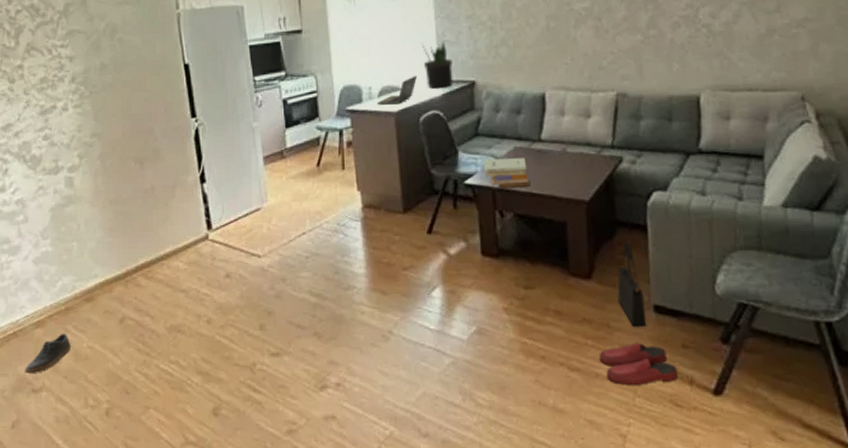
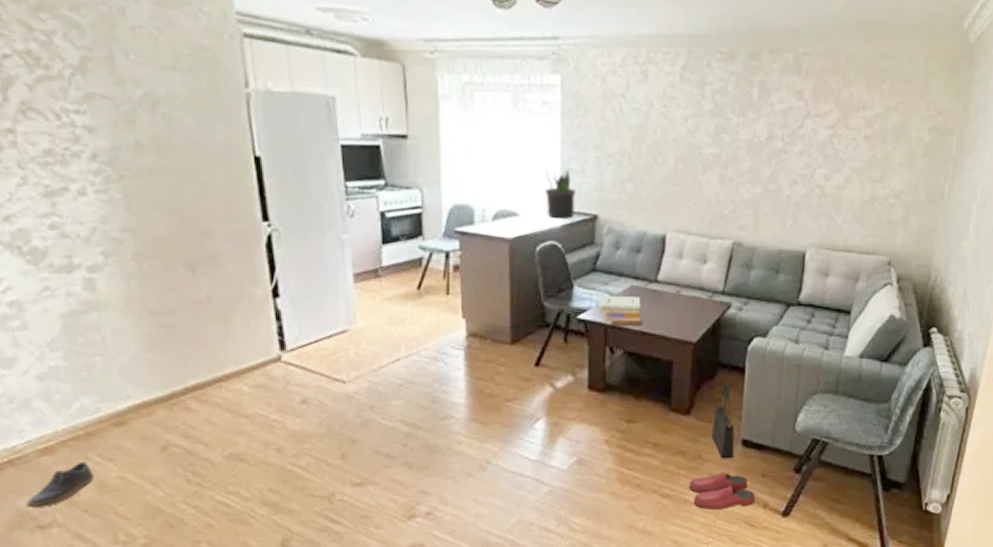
laptop: present [376,75,417,105] -> none [490,202,536,231]

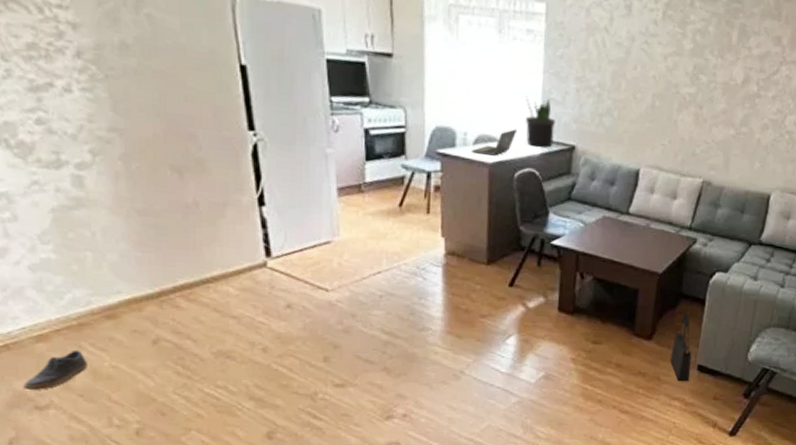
laptop: none [490,202,536,231] -> present [471,129,517,156]
books: present [598,296,643,326] -> none [571,224,613,254]
slippers: present [689,471,755,509] -> none [646,393,706,426]

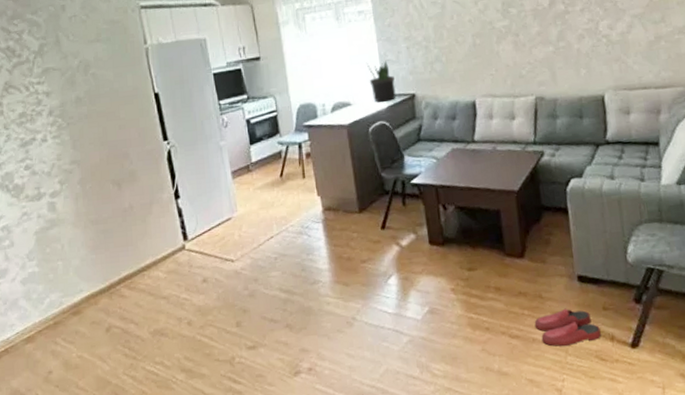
shoe: present [23,349,87,391] -> none [17,345,61,387]
laptop: present [471,129,517,156] -> none [330,92,364,120]
slippers: none [646,393,706,426] -> present [534,308,601,347]
tote bag: present [670,311,693,381] -> none [545,223,572,295]

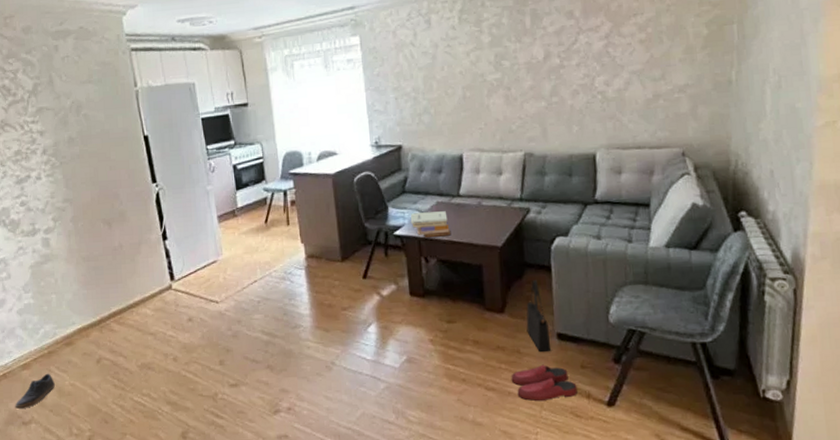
shoe: none [17,345,61,387] -> present [15,373,55,410]
planter: present [367,60,396,102] -> none [354,110,383,153]
books: none [426,157,468,186] -> present [410,211,451,239]
tote bag: none [545,223,572,295] -> present [526,280,550,352]

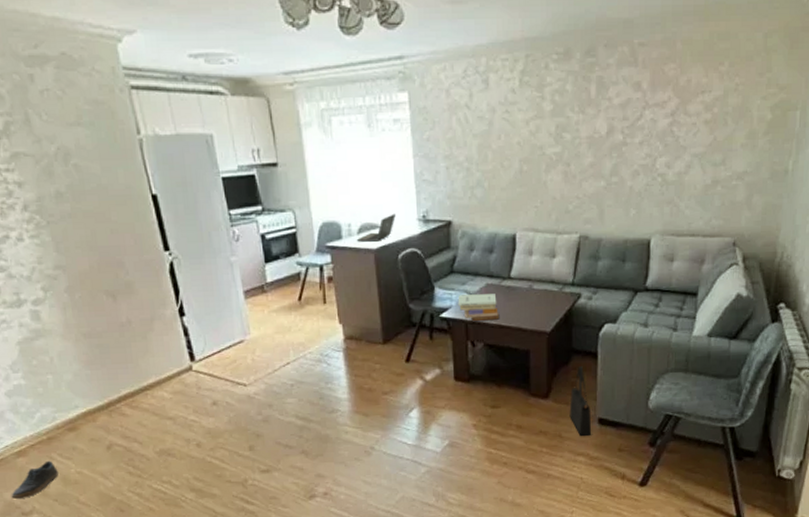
laptop: none [316,141,351,168] -> present [356,214,395,242]
slippers: present [511,364,577,401] -> none [551,448,613,482]

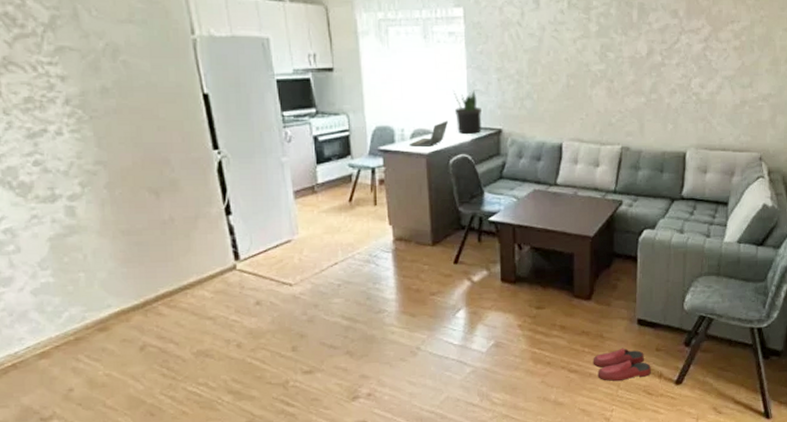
shoe: present [11,460,58,500] -> none [29,362,84,405]
planter: none [400,180,431,227] -> present [454,90,482,134]
books: present [458,294,500,322] -> none [506,199,546,226]
slippers: none [551,448,613,482] -> present [593,347,651,381]
tote bag: present [569,366,592,436] -> none [610,269,632,336]

